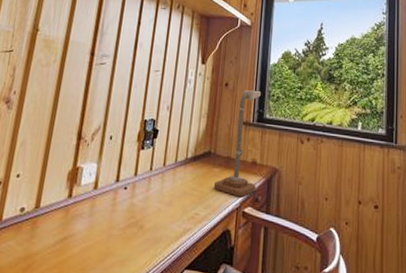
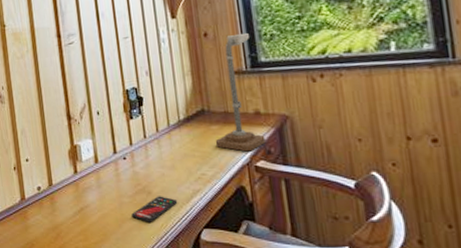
smartphone: none [117,231,167,259] -> present [131,196,178,222]

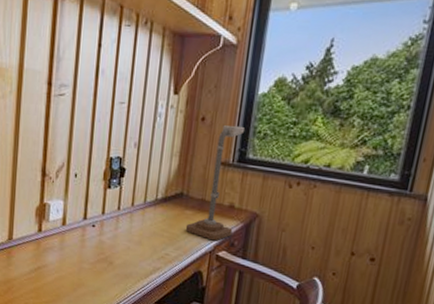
smartphone: present [131,196,178,222] -> none [88,267,137,291]

